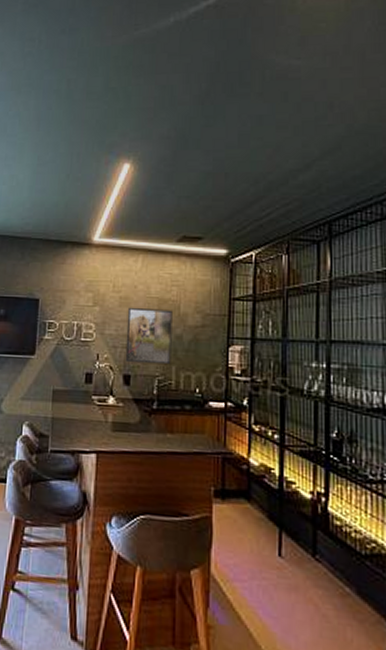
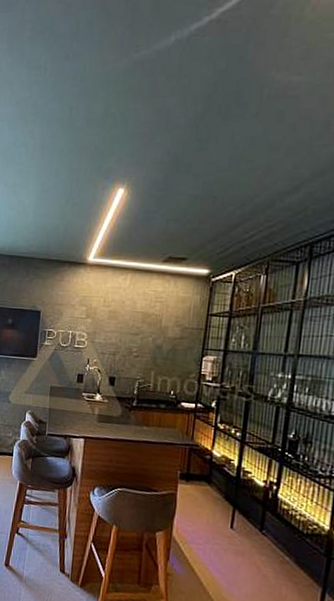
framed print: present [125,307,173,365] -> none [111,319,155,370]

